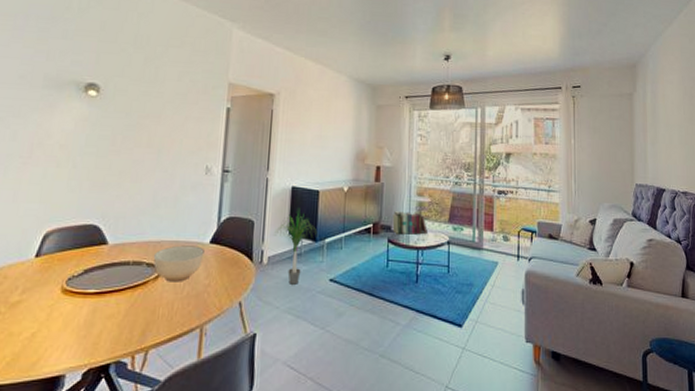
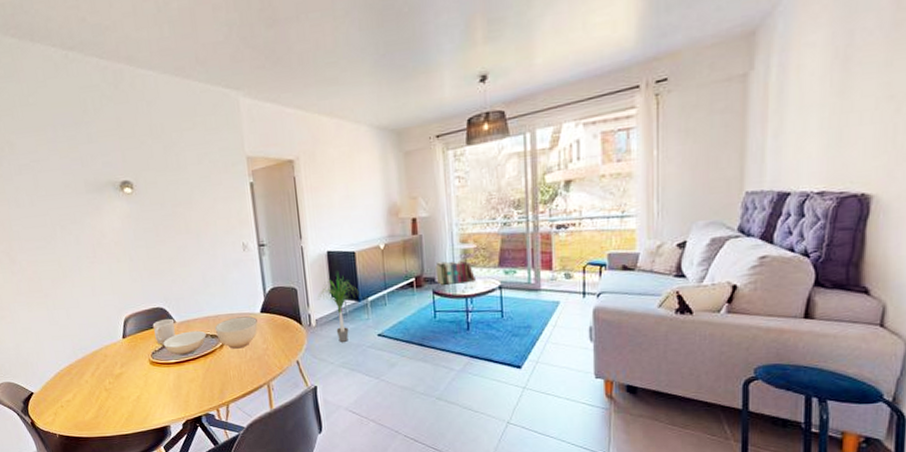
mug: none [77,238,107,269] -> present [152,318,177,345]
bowl: none [85,256,142,284] -> present [163,330,207,355]

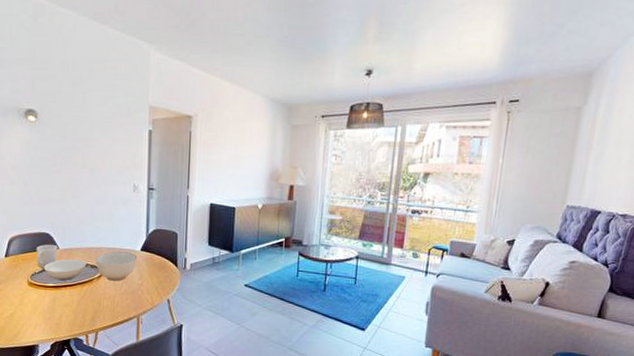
potted plant: present [317,272,361,342] -> none [195,223,235,288]
books: present [435,260,475,285] -> none [303,227,337,249]

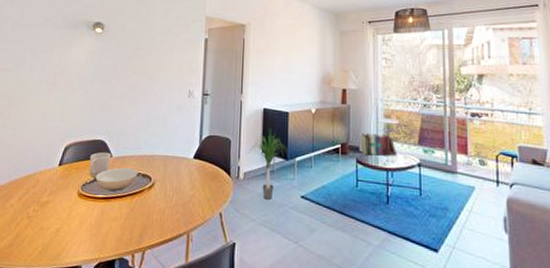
bowl: present [95,251,137,281] -> none [147,159,189,192]
potted plant: none [195,223,235,288] -> present [249,129,290,200]
books: none [303,227,337,249] -> present [360,132,397,156]

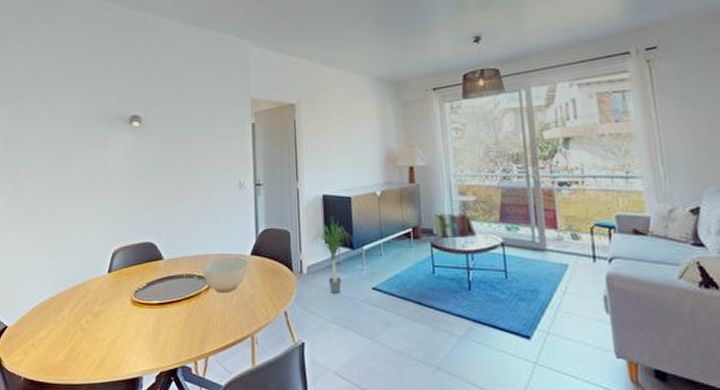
mug: present [89,151,112,177] -> none [140,254,163,283]
bowl: present [95,167,138,191] -> none [147,270,193,296]
bowl: none [147,159,189,192] -> present [202,258,247,293]

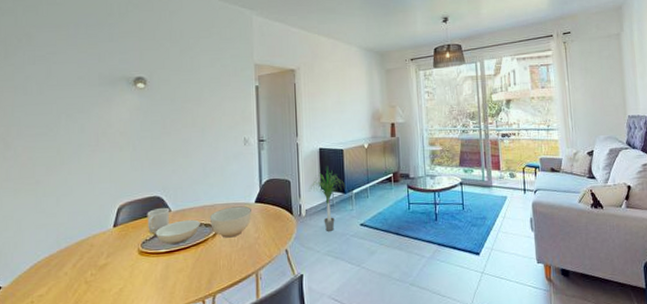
mug: none [140,254,163,283] -> present [147,207,170,234]
bowl: none [147,270,193,296] -> present [155,219,200,245]
books: present [433,212,476,238] -> none [409,160,442,180]

